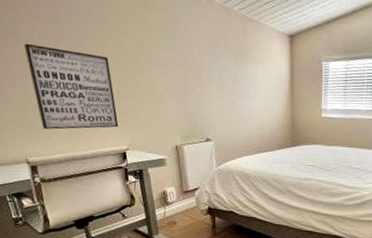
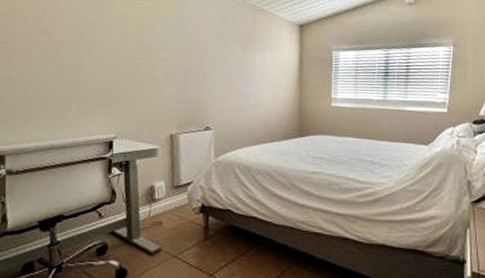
wall art: present [24,43,119,130] -> none [15,24,109,115]

